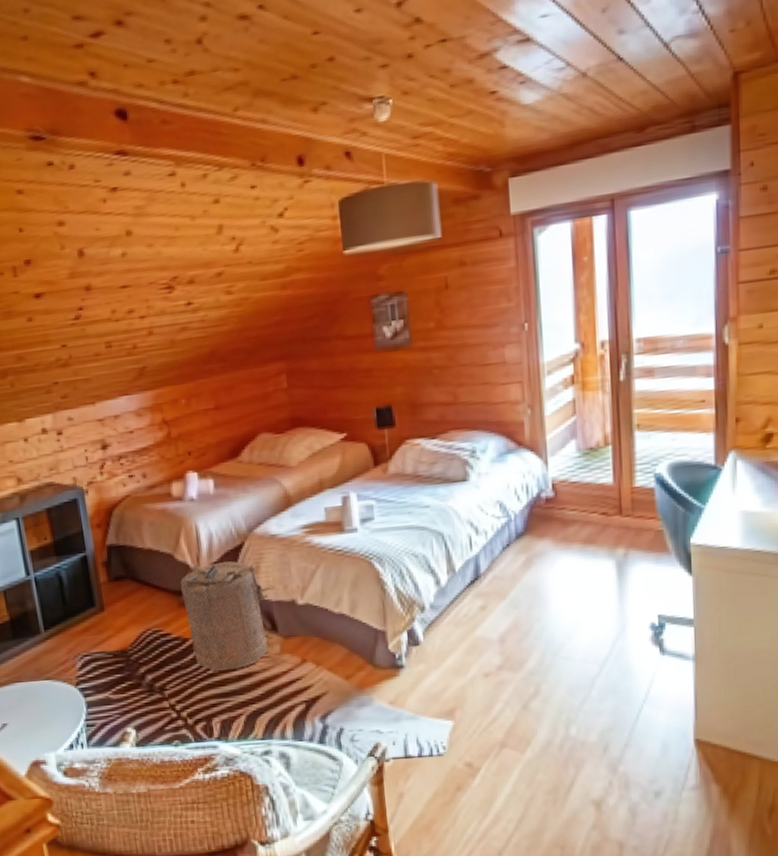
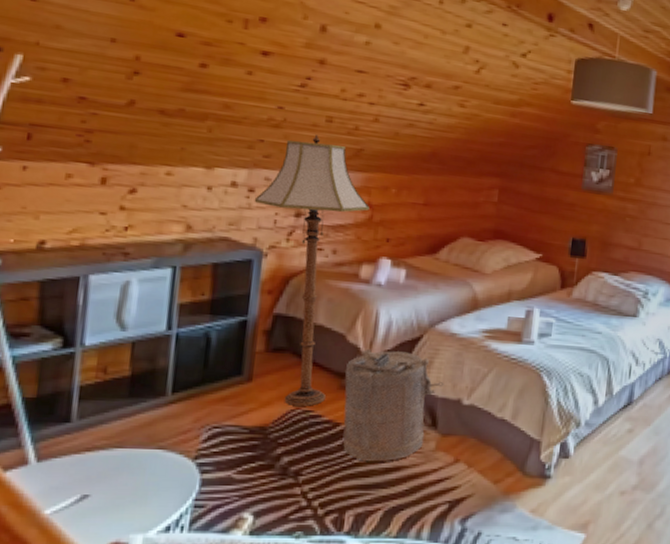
floor lamp: none [64,363,170,628] -> present [254,135,370,406]

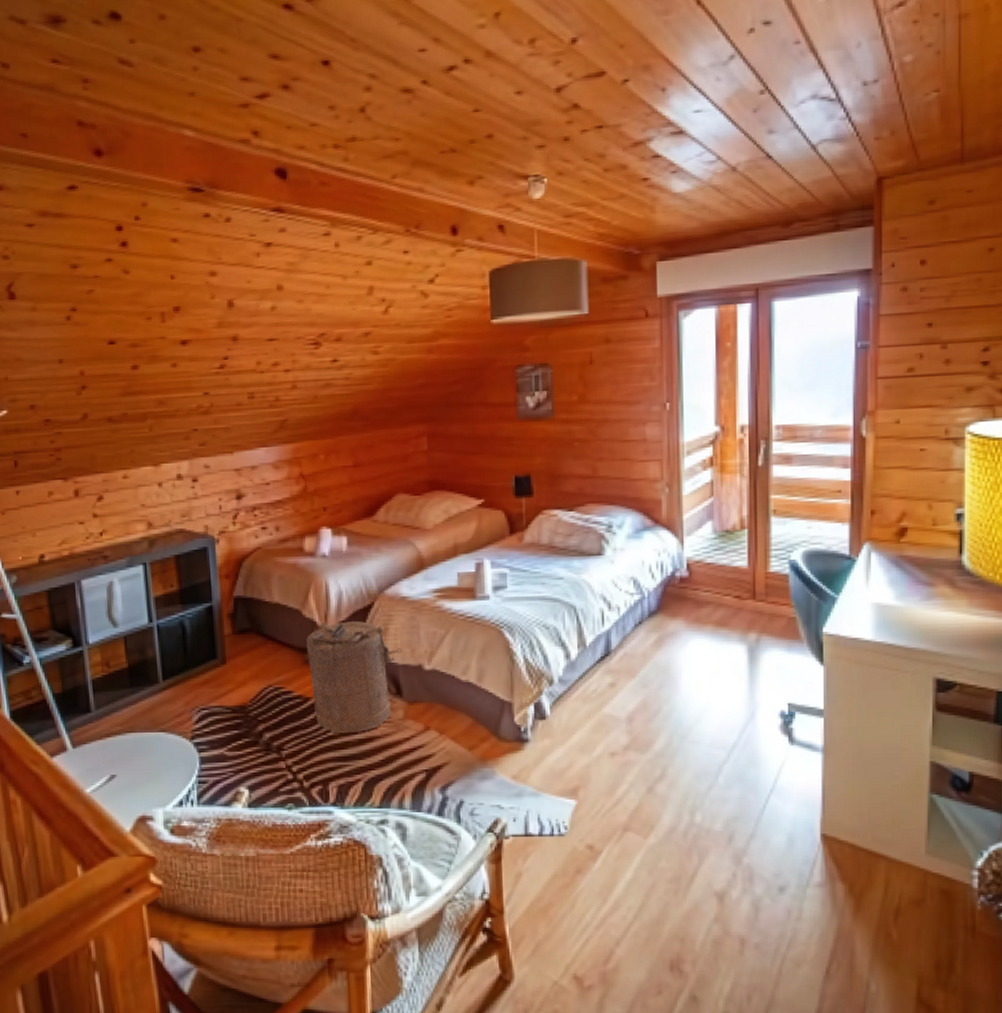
floor lamp: present [254,135,370,406] -> none [199,414,302,684]

